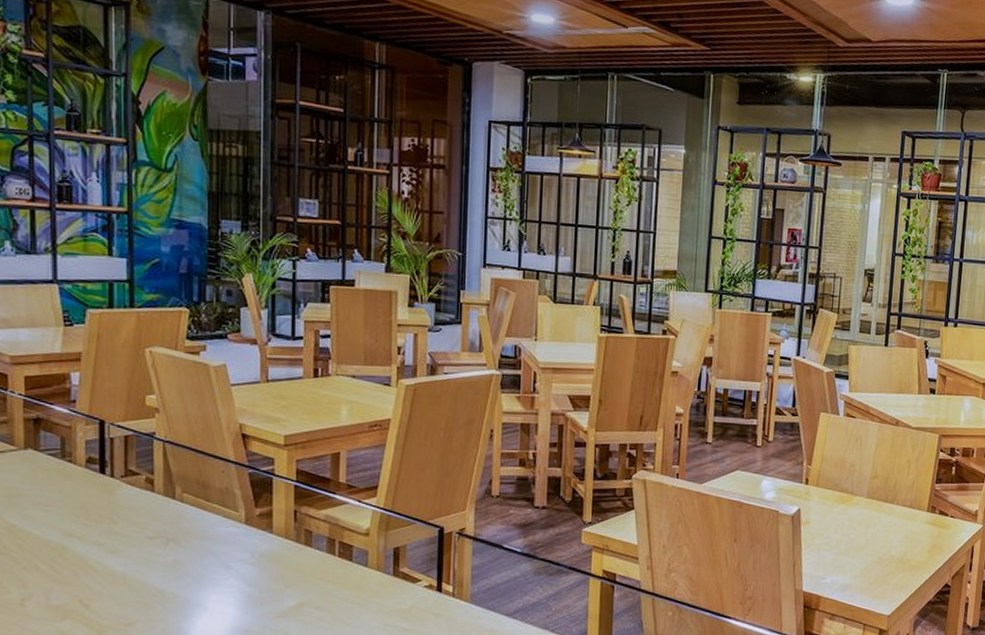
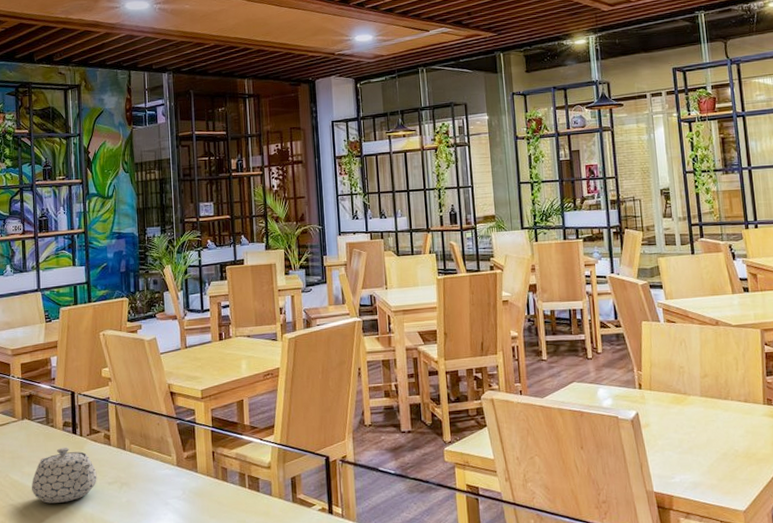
teapot: none [37,488,133,557] -> present [32,447,97,503]

